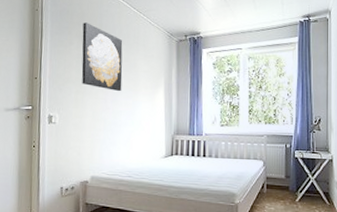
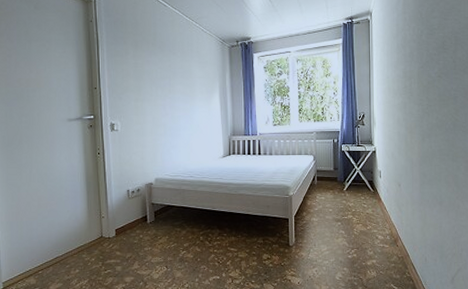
wall art: present [81,22,123,92] -> none [137,32,179,98]

